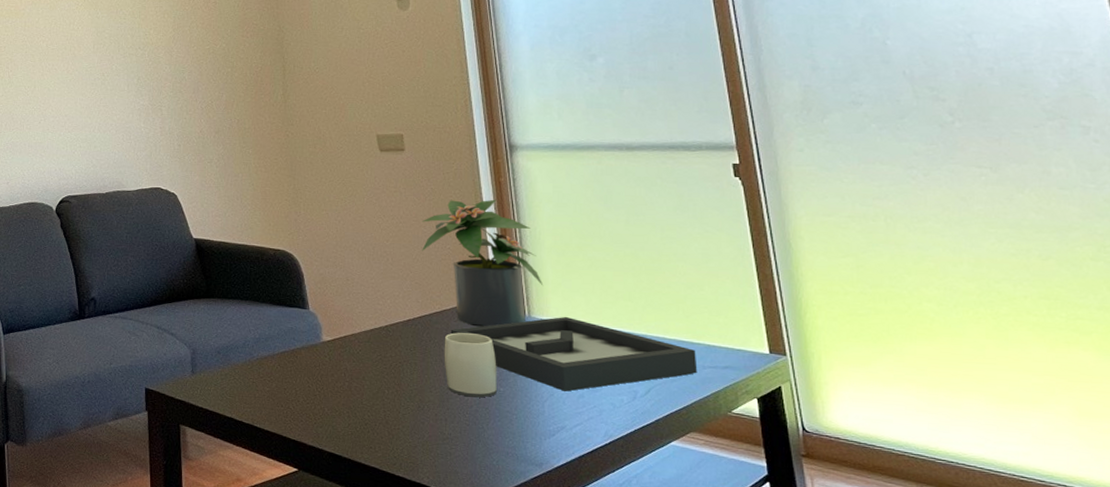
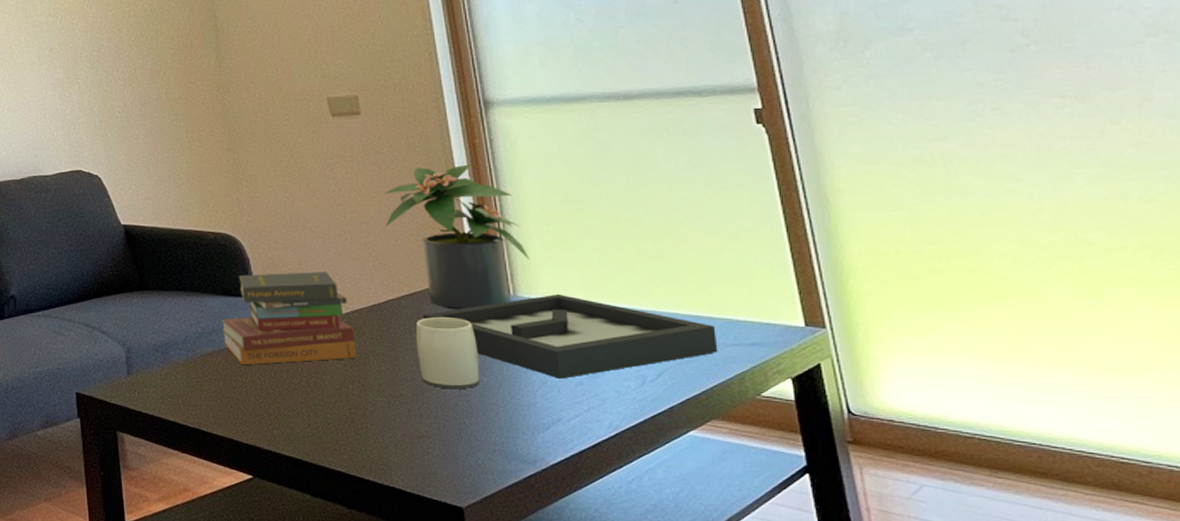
books: none [276,287,393,369] -> present [220,272,357,365]

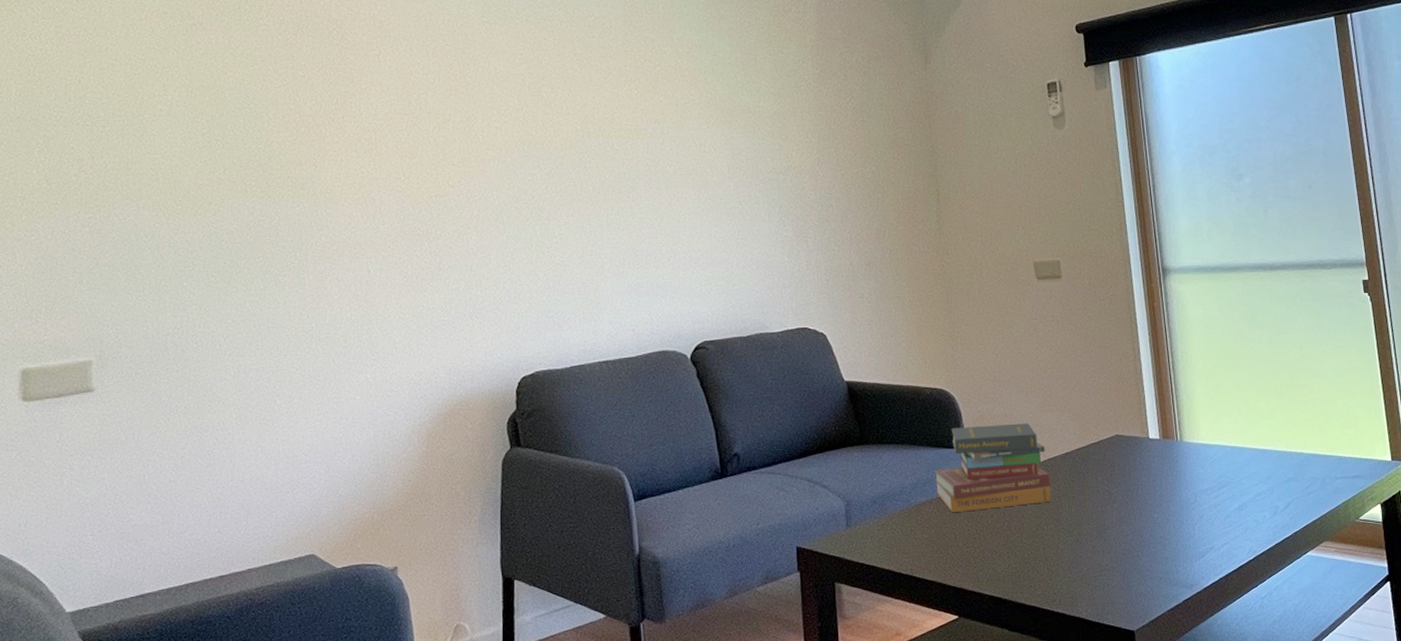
potted plant: present [385,164,529,310] -> none [1079,324,1193,455]
mug: present [415,317,479,390] -> none [1101,462,1151,526]
decorative tray: present [422,293,718,379] -> none [1107,438,1330,512]

